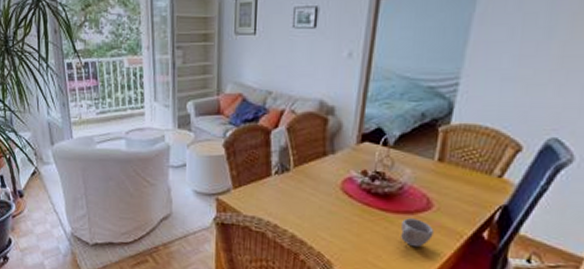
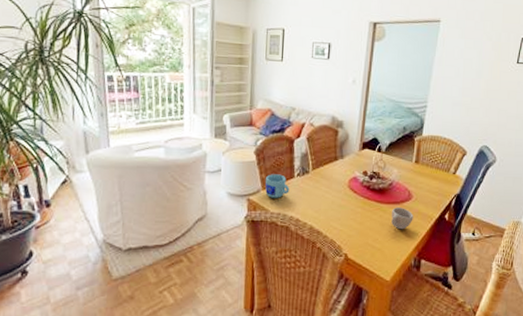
mug: none [237,171,266,199] -> present [265,174,290,198]

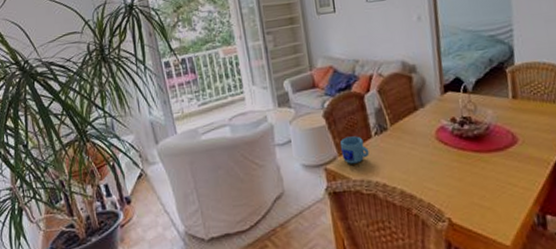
cup: present [391,207,413,230] -> none [495,154,525,182]

